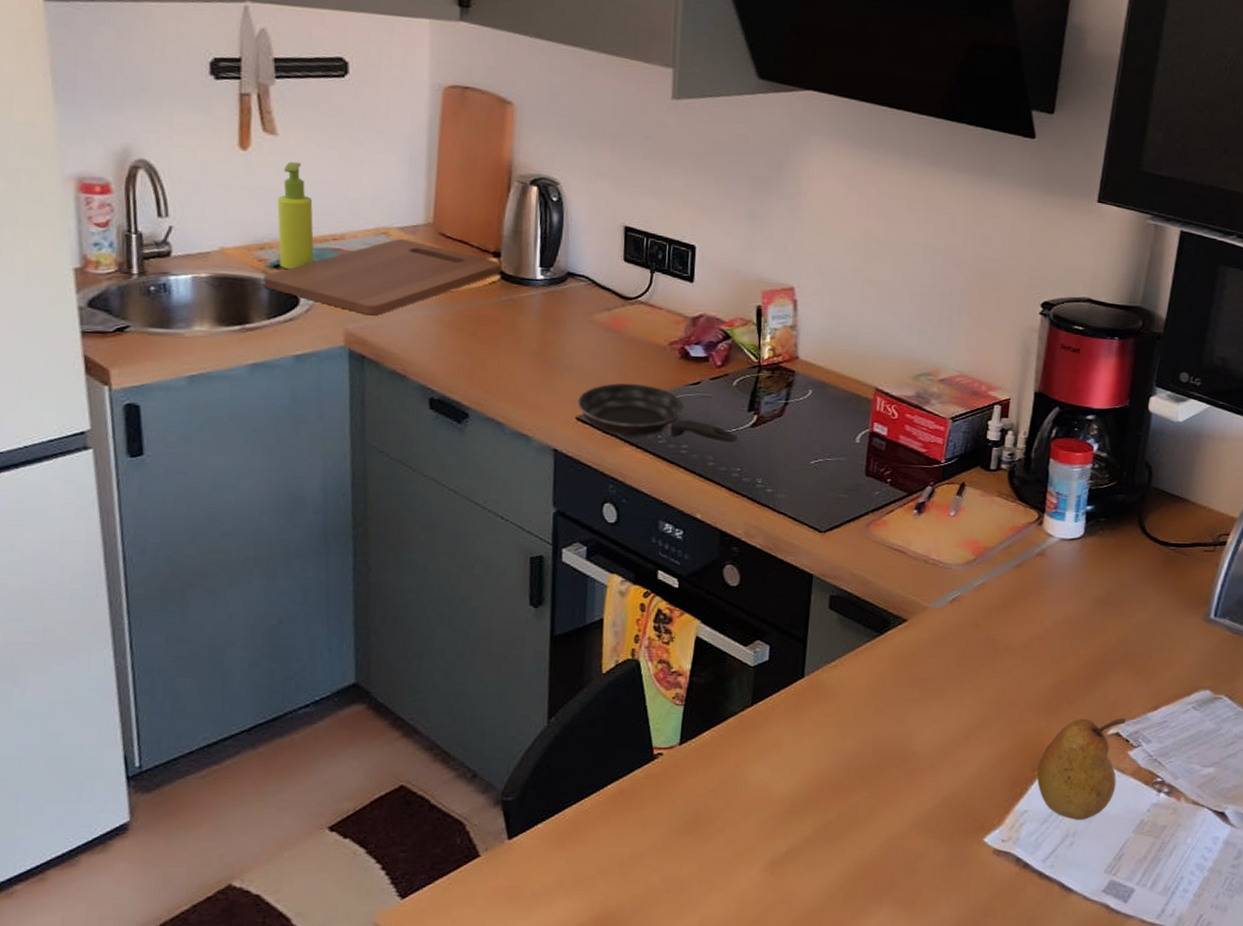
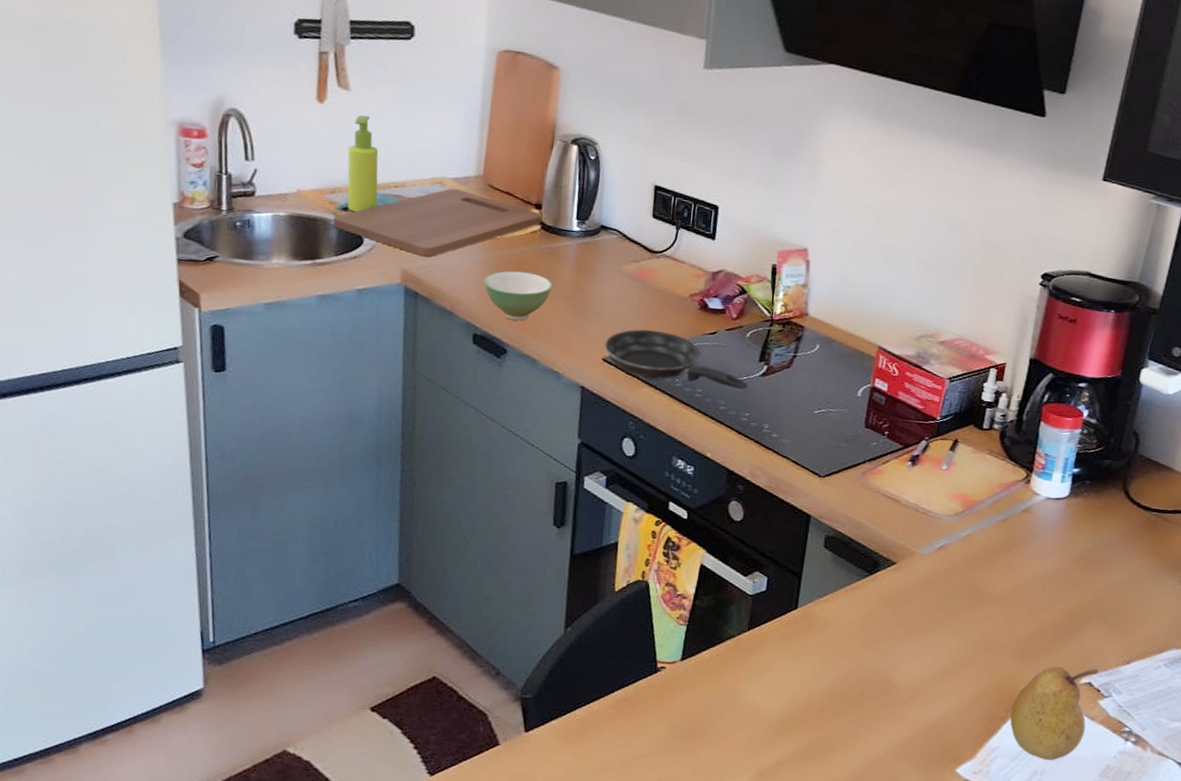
bowl: none [439,326,517,381] -> present [483,270,553,321]

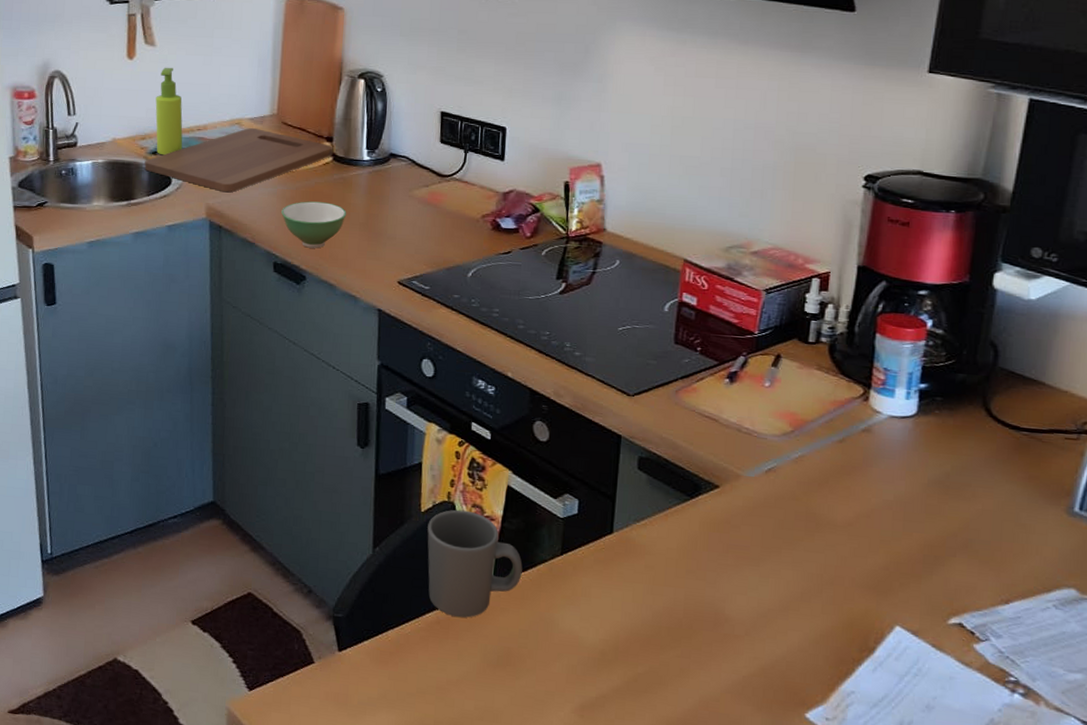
frying pan: present [604,329,748,390] -> none [399,251,546,308]
mug: none [618,588,711,694] -> present [427,509,523,618]
fruit: present [1010,666,1098,760] -> none [865,603,970,710]

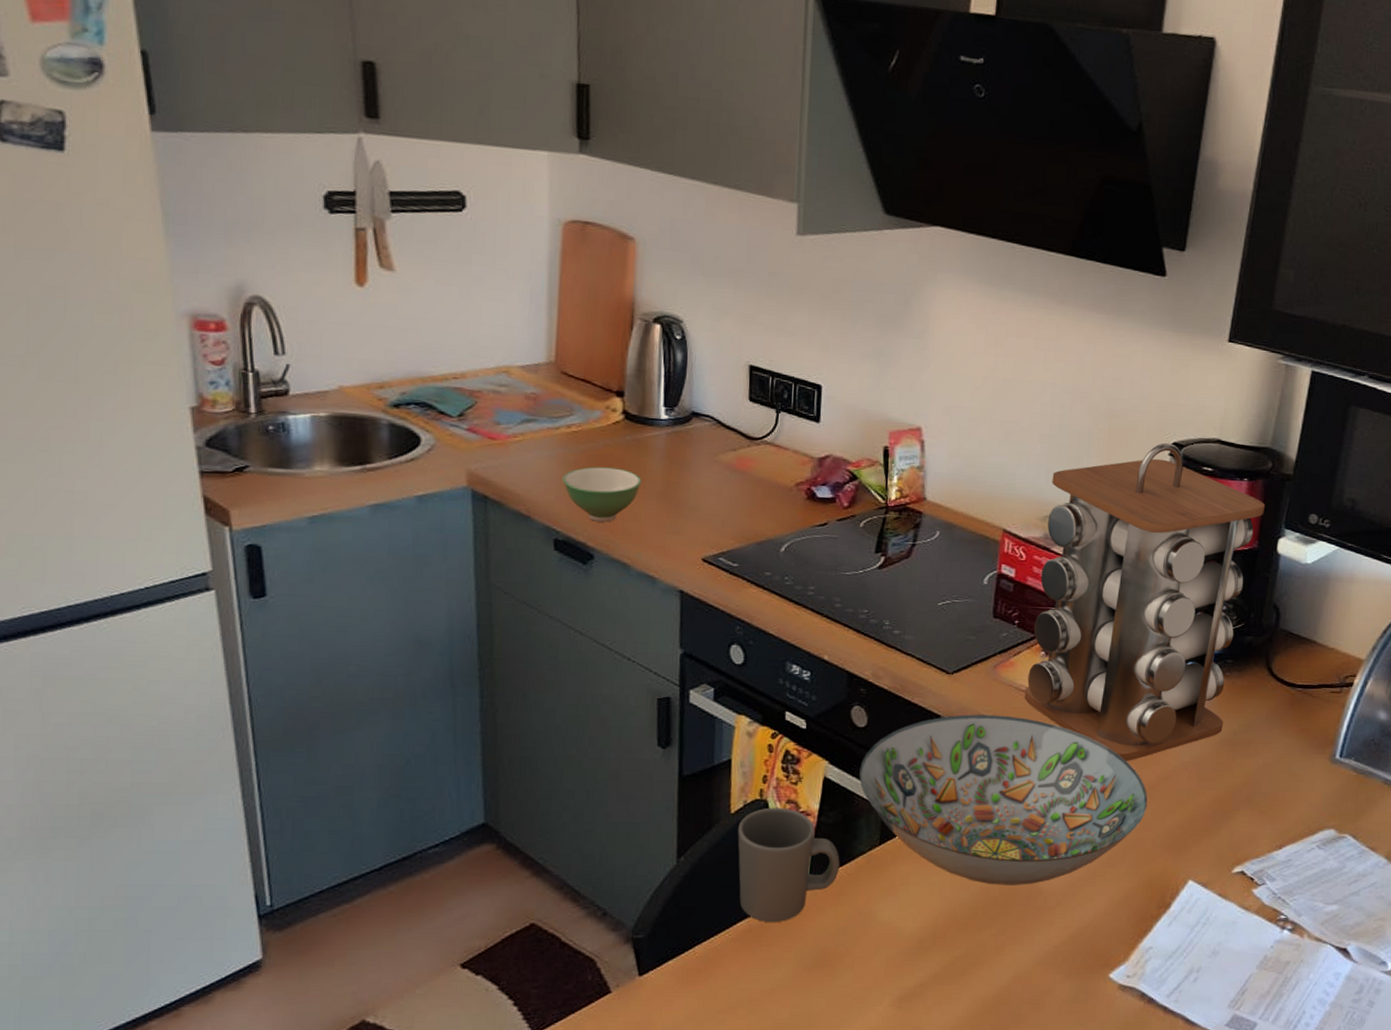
cutting board: present [144,128,333,193] -> none [384,378,625,456]
soap dispenser: present [155,67,183,156] -> none [396,298,435,409]
decorative bowl: none [541,436,846,611] -> present [859,714,1148,885]
spice rack: none [708,175,978,496] -> present [1024,442,1266,762]

